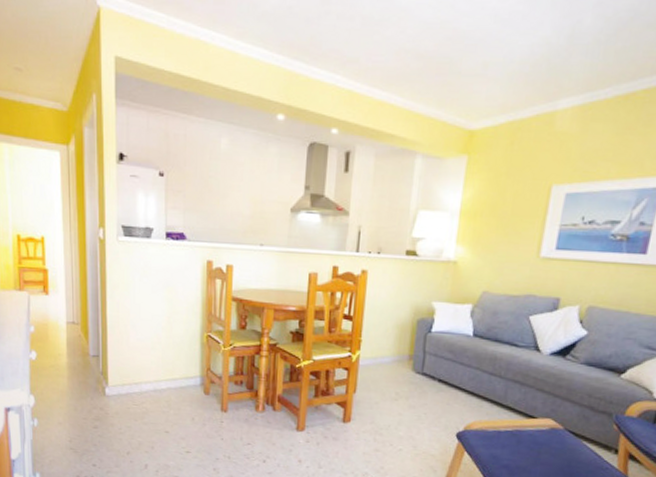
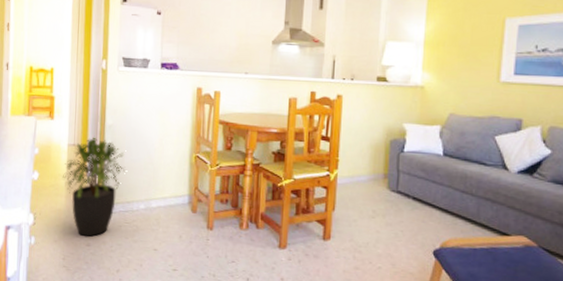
potted plant: none [62,313,131,419] -> present [62,135,126,237]

